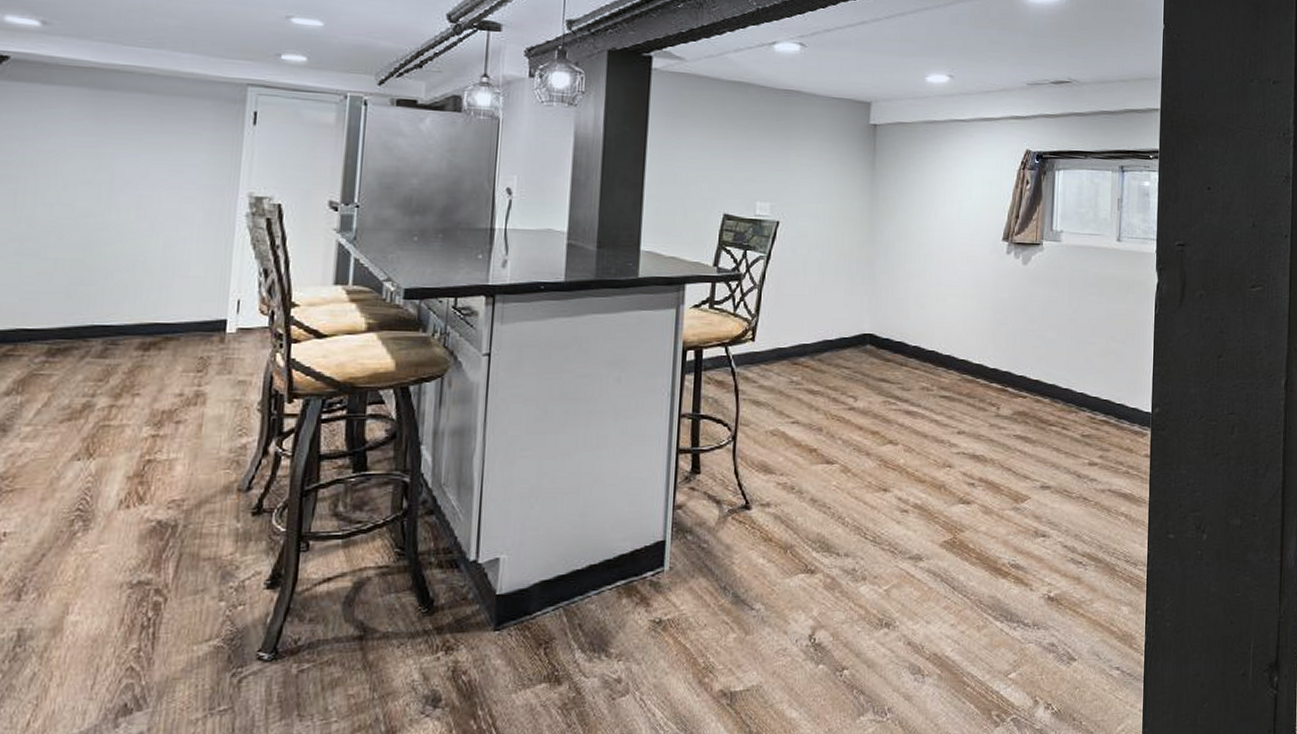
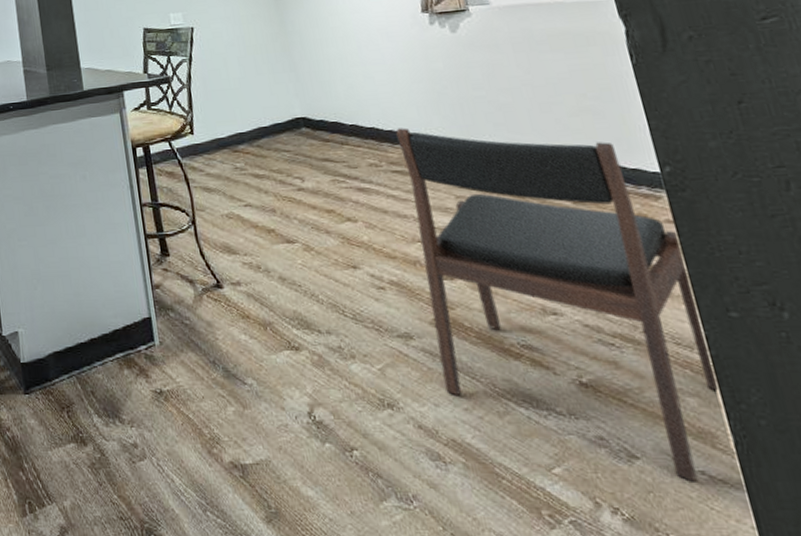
dining chair: none [939,354,1150,677] -> present [396,128,722,482]

